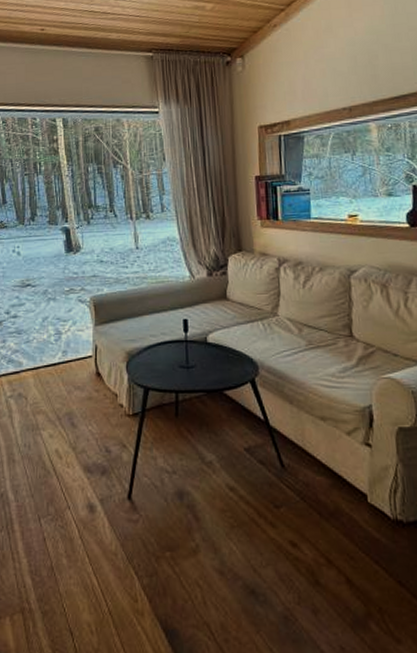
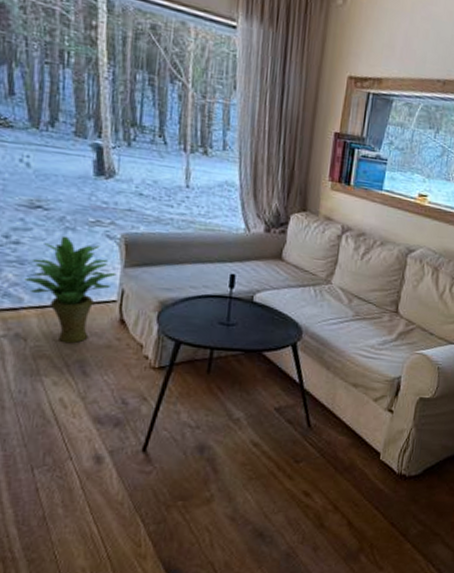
potted plant: none [22,305,90,399] -> present [24,235,117,344]

